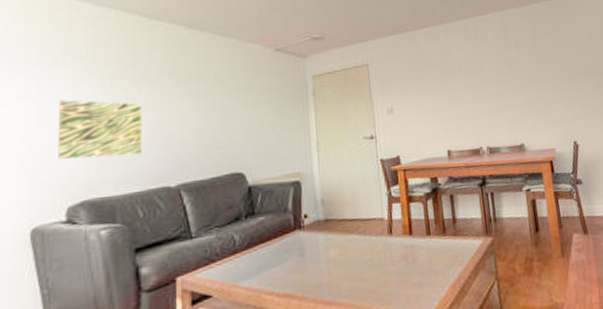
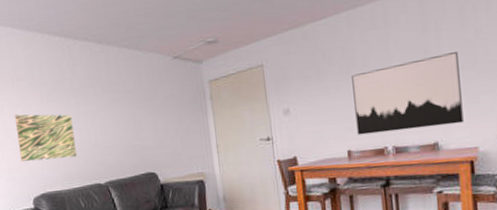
wall art: none [450,67,542,136] -> present [352,52,464,135]

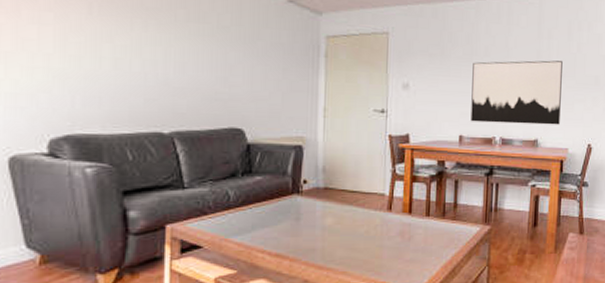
wall art: present [15,114,77,161] -> none [38,22,134,94]

